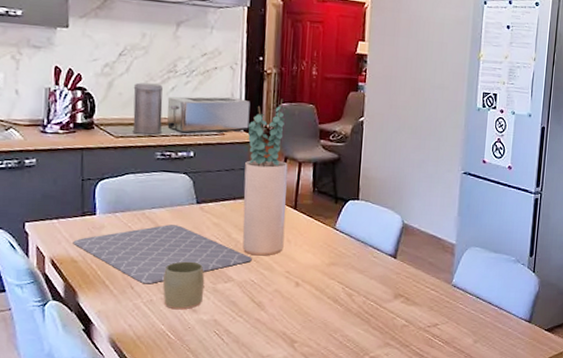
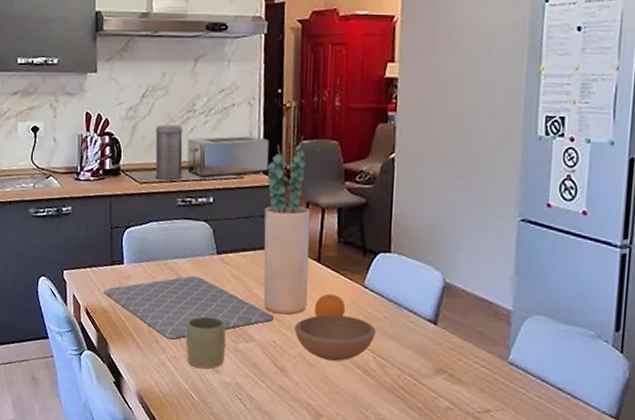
bowl: none [272,254,345,294] -> present [295,314,376,361]
fruit: none [291,236,319,257] -> present [315,293,346,318]

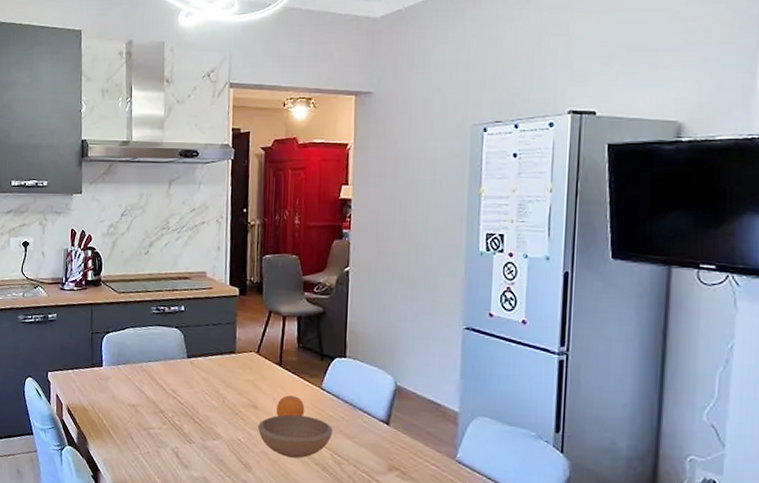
placemat: present [104,276,274,339] -> none [84,378,239,437]
canister: present [155,125,183,181] -> none [132,240,158,291]
toaster: present [186,135,269,179] -> none [161,250,236,289]
mug: present [186,316,226,369] -> none [158,415,195,464]
vase: present [263,135,310,315] -> none [229,250,272,415]

